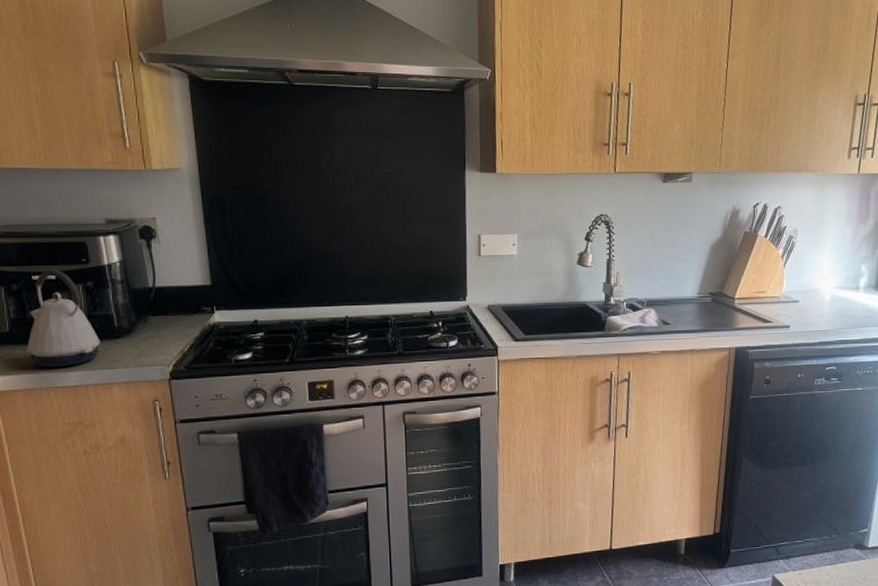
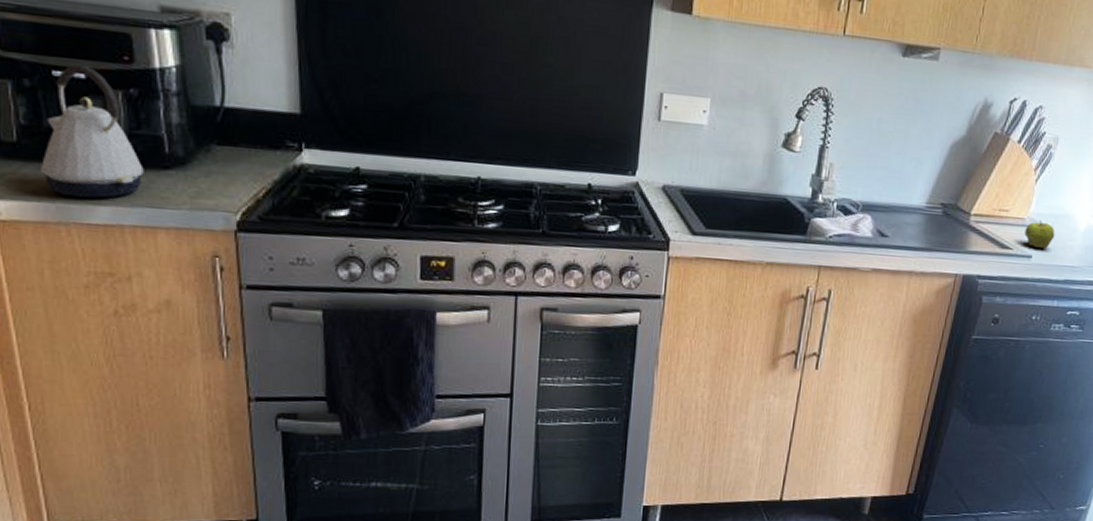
apple: none [781,296,806,320] -> present [1024,219,1055,250]

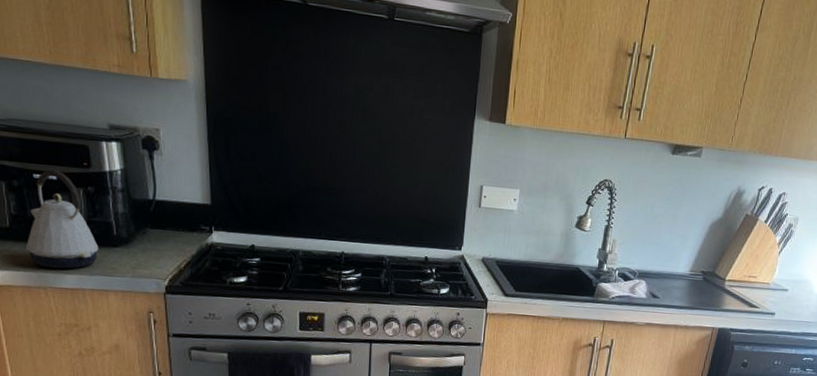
apple: present [1024,219,1055,250] -> none [769,284,794,308]

